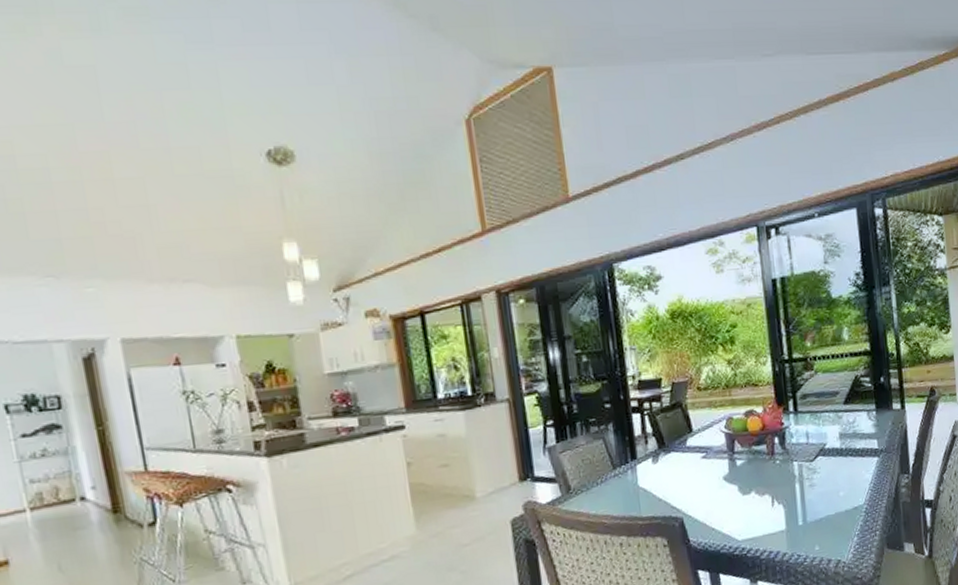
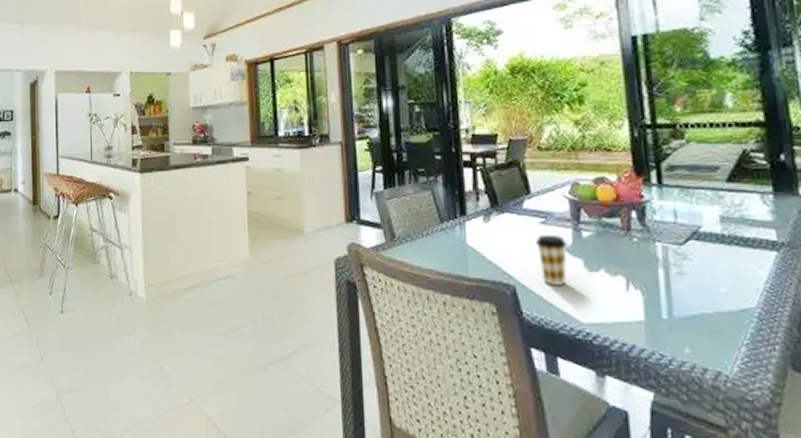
coffee cup: none [698,466,725,512] -> present [536,234,568,285]

